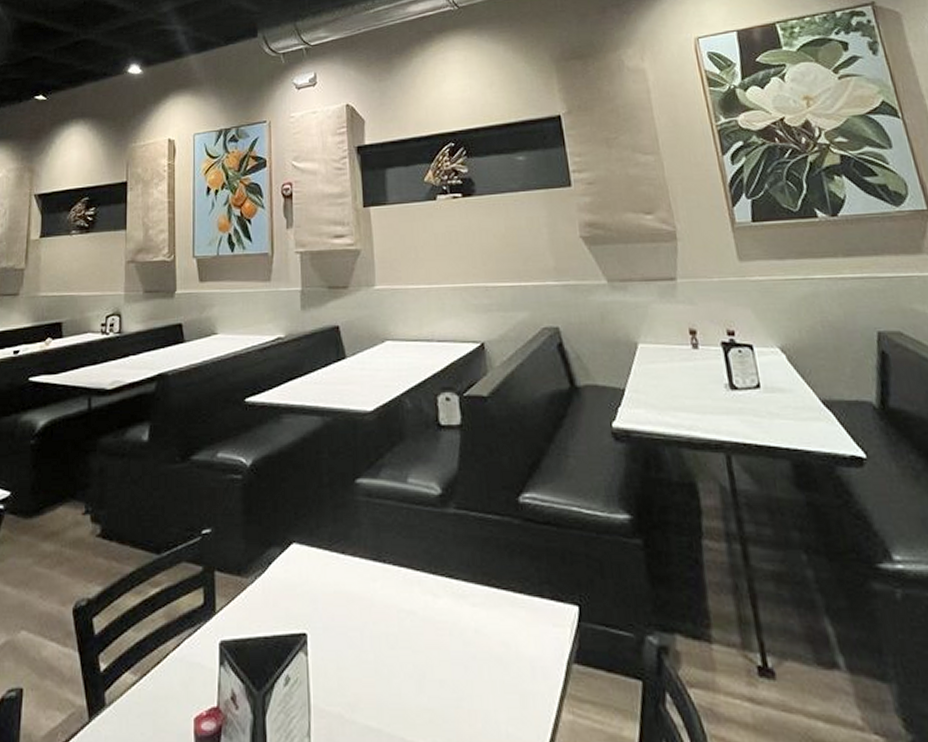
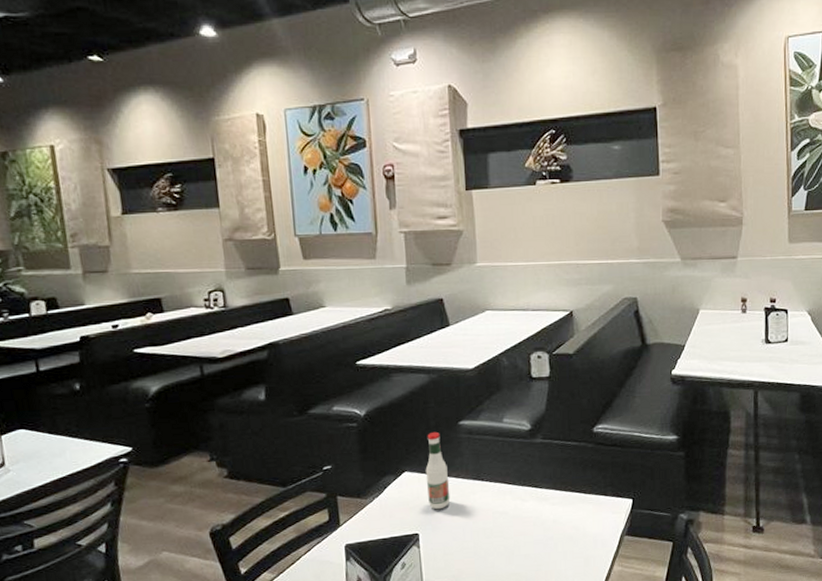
tabasco sauce: none [316,491,346,600] -> present [425,431,451,510]

